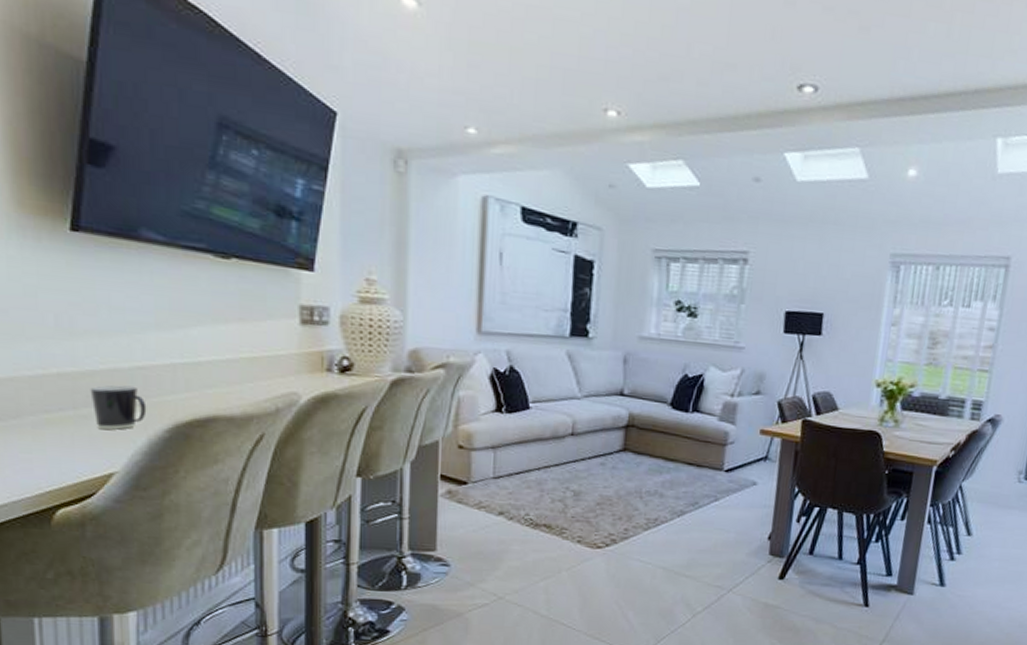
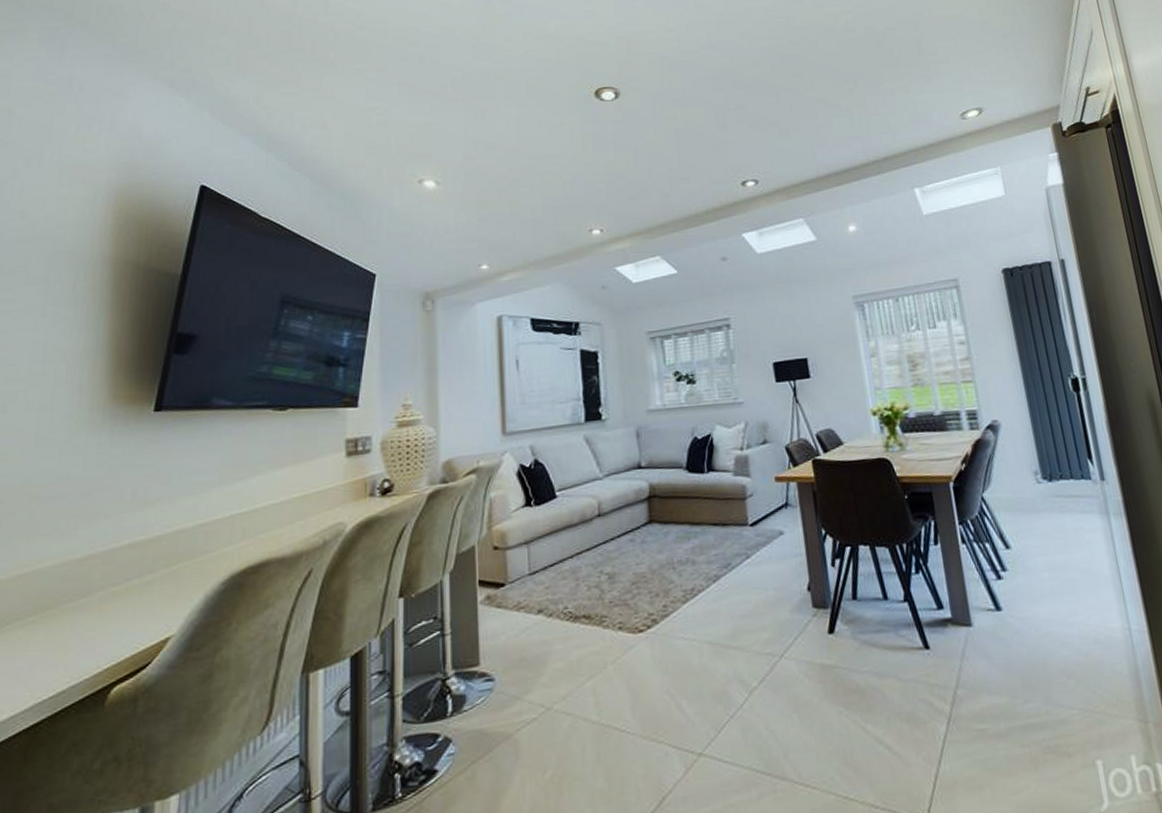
mug: present [90,385,147,430] -> none [156,544,206,593]

